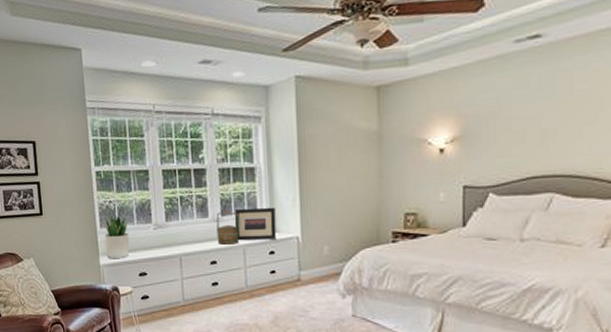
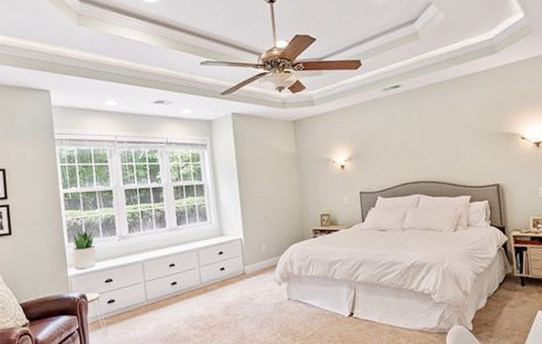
decorative basket: present [216,209,240,245] -> none [172,219,193,250]
picture frame: present [234,207,277,241] -> none [188,215,224,246]

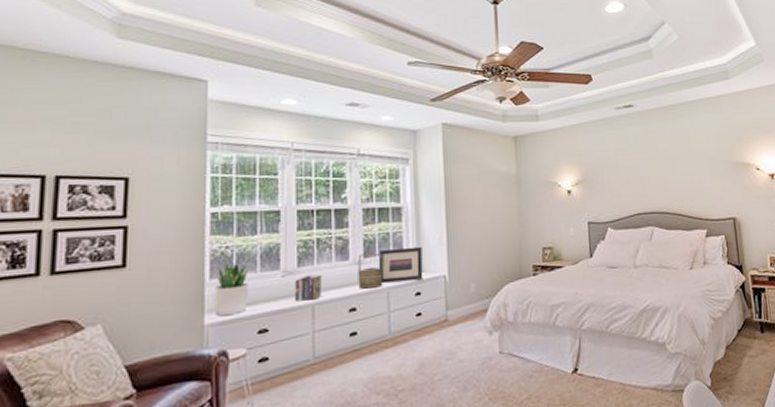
books: none [128,238,148,259] -> present [295,274,321,301]
decorative basket: none [172,219,193,250] -> present [358,250,384,289]
picture frame: none [188,215,224,246] -> present [378,246,423,284]

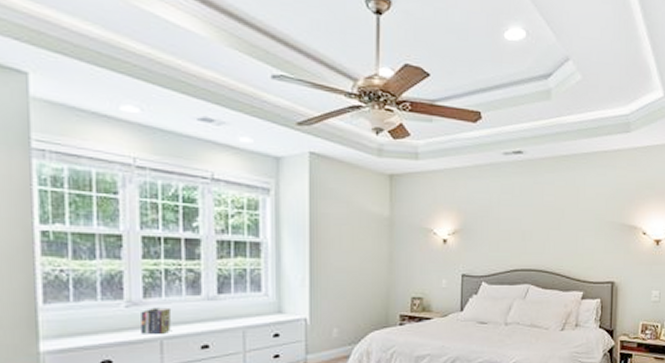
planter: present [214,260,249,317] -> none [49,286,89,344]
decorative basket: present [358,250,384,289] -> none [211,286,240,326]
picture frame: present [378,246,423,284] -> none [233,286,282,323]

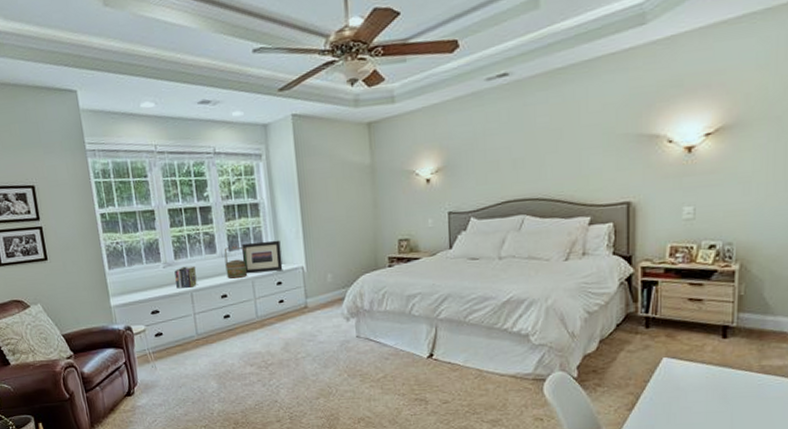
decorative basket: none [211,286,240,326] -> present [224,244,248,279]
picture frame: none [233,286,282,323] -> present [241,240,283,274]

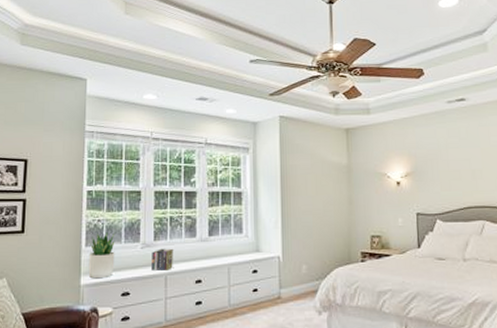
planter: none [113,253,140,300] -> present [88,232,115,279]
decorative basket: present [224,244,248,279] -> none [203,229,226,264]
picture frame: present [241,240,283,274] -> none [221,228,260,260]

